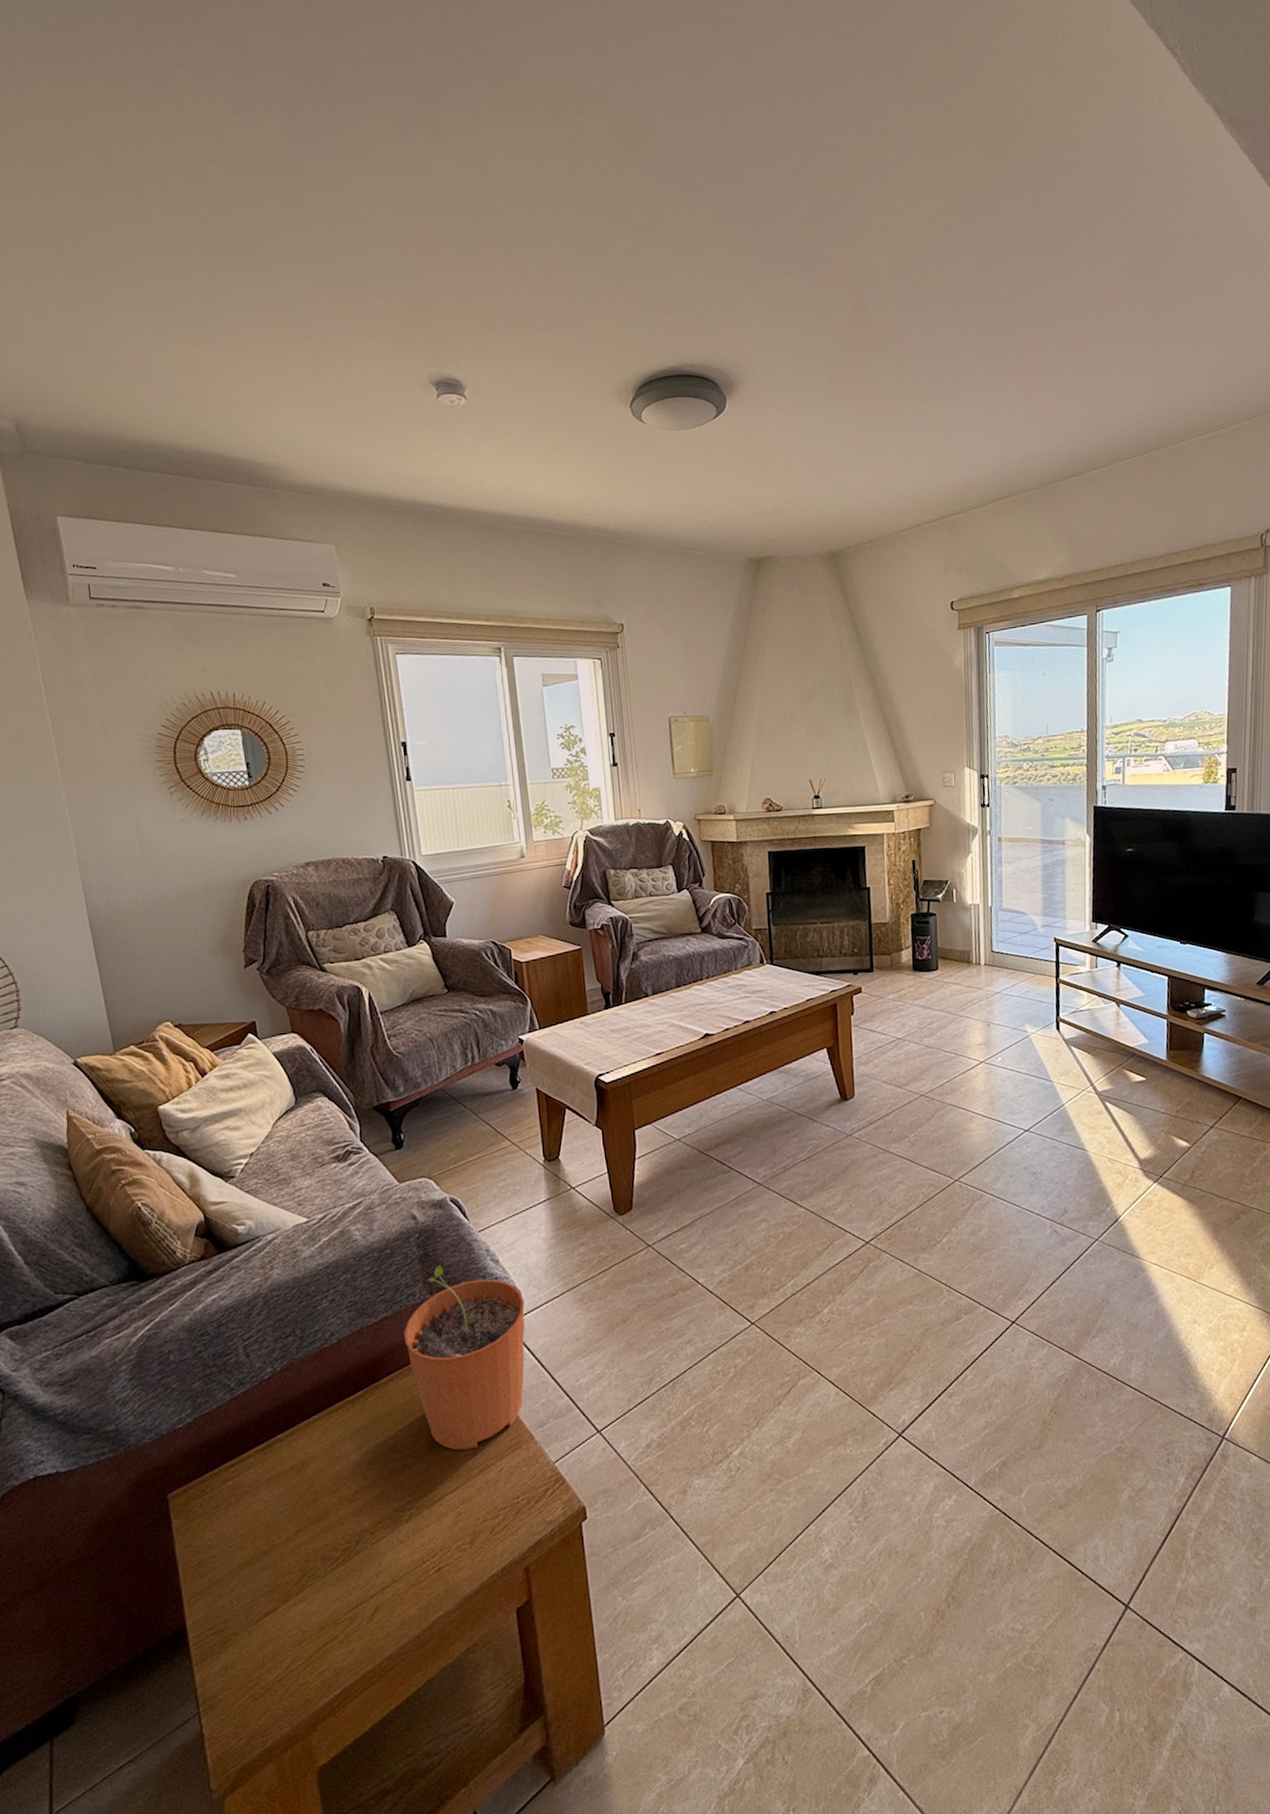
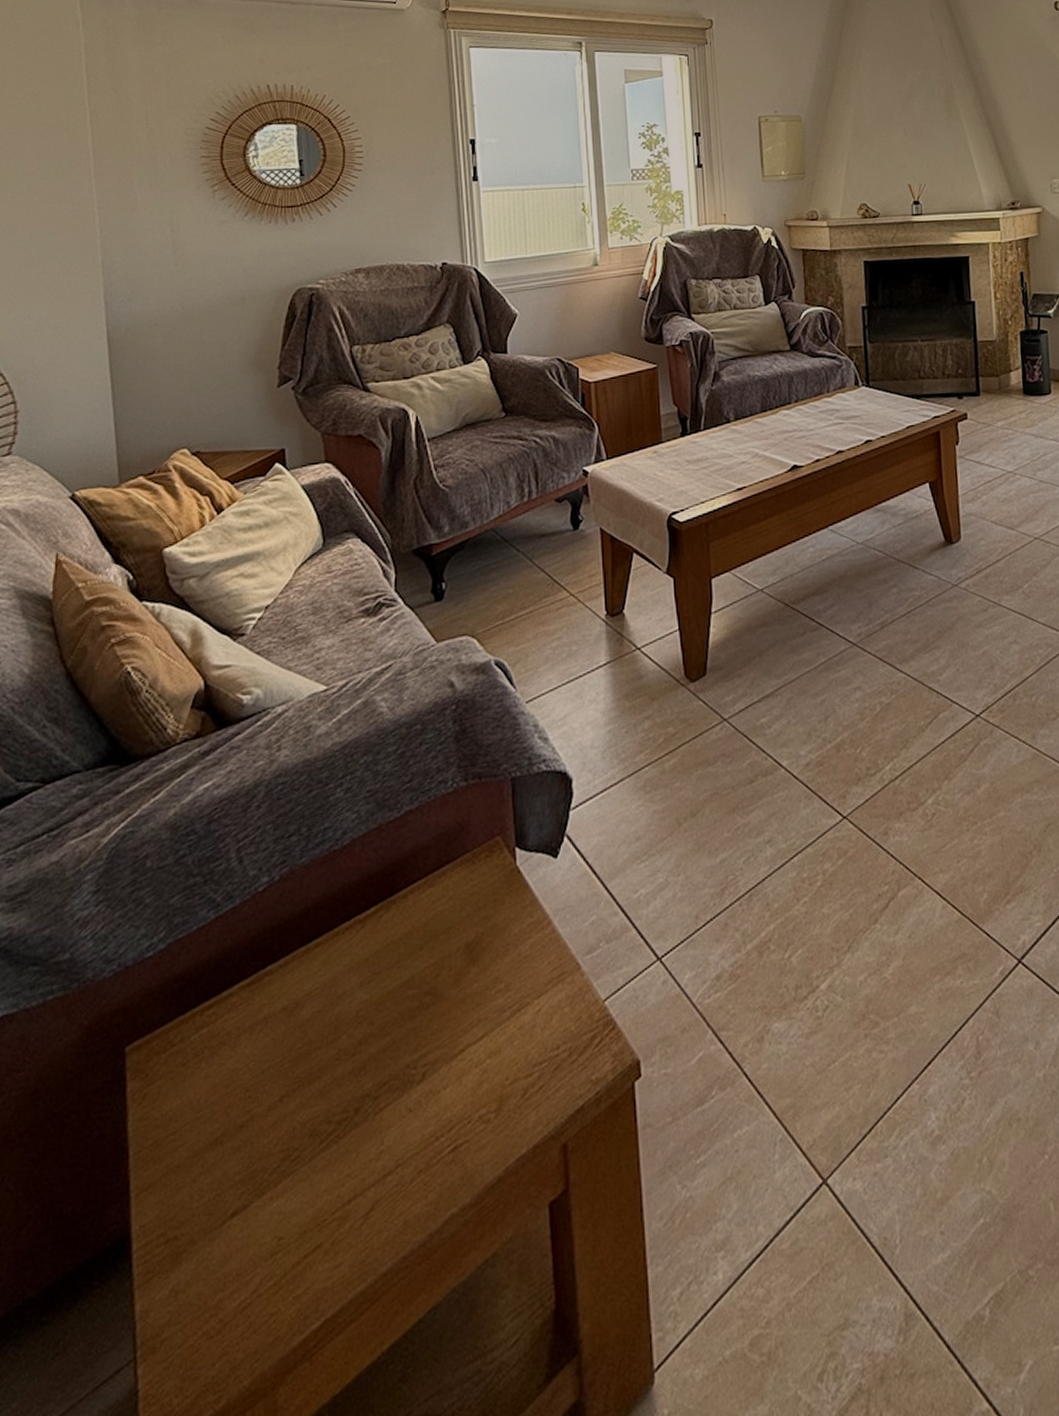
plant pot: present [404,1264,525,1450] -> none [431,743,576,985]

